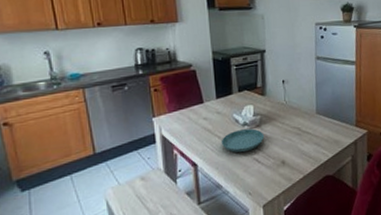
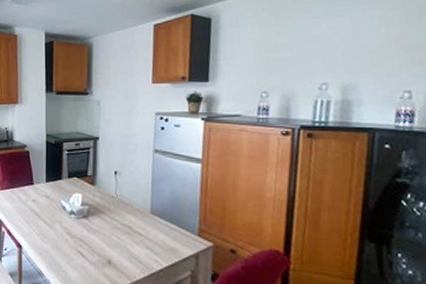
saucer: present [220,129,265,153] -> none [46,218,91,243]

